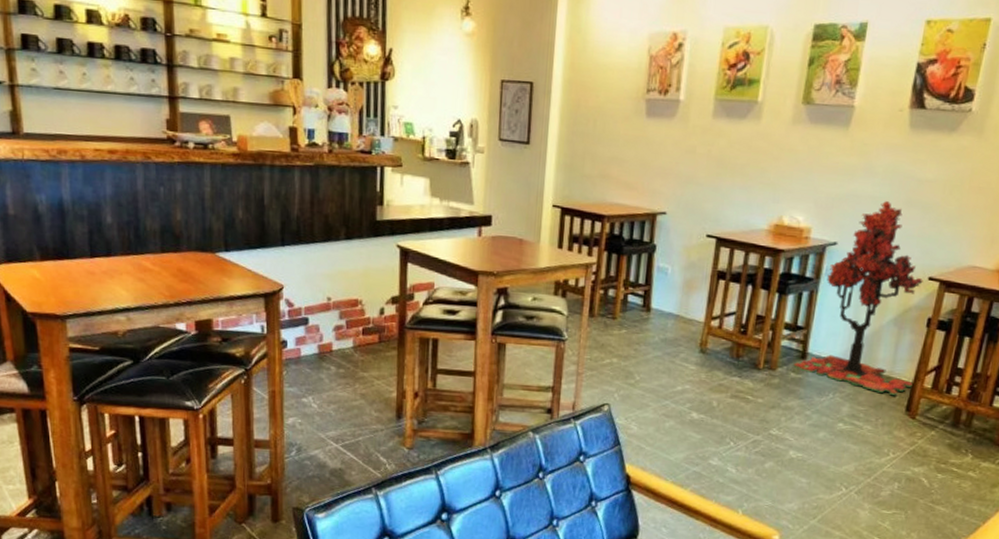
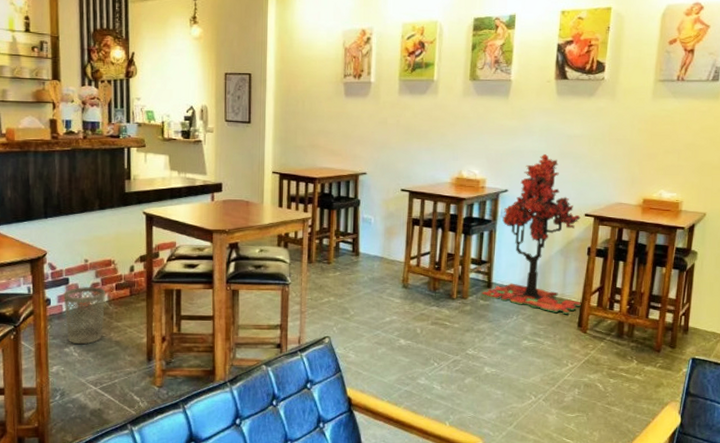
wastebasket: none [302,329,350,395] -> present [63,287,105,345]

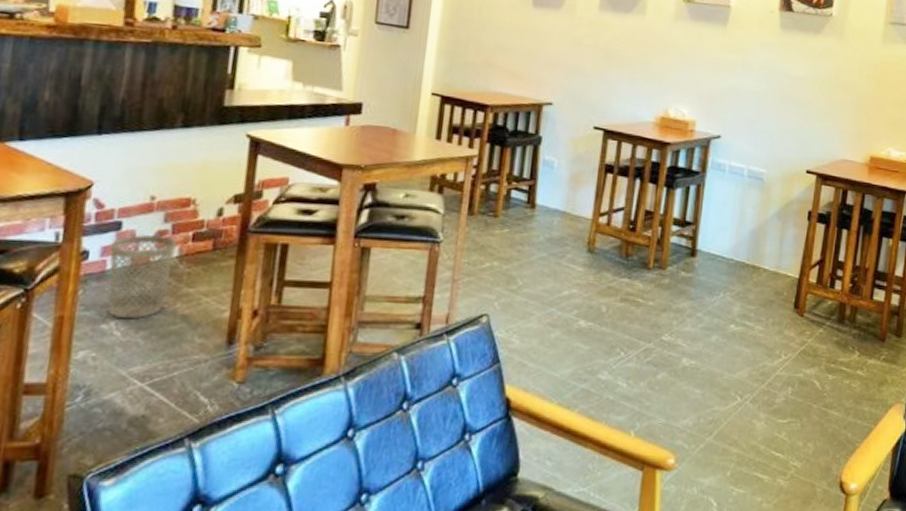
tree: present [481,153,581,315] -> none [683,95,802,293]

